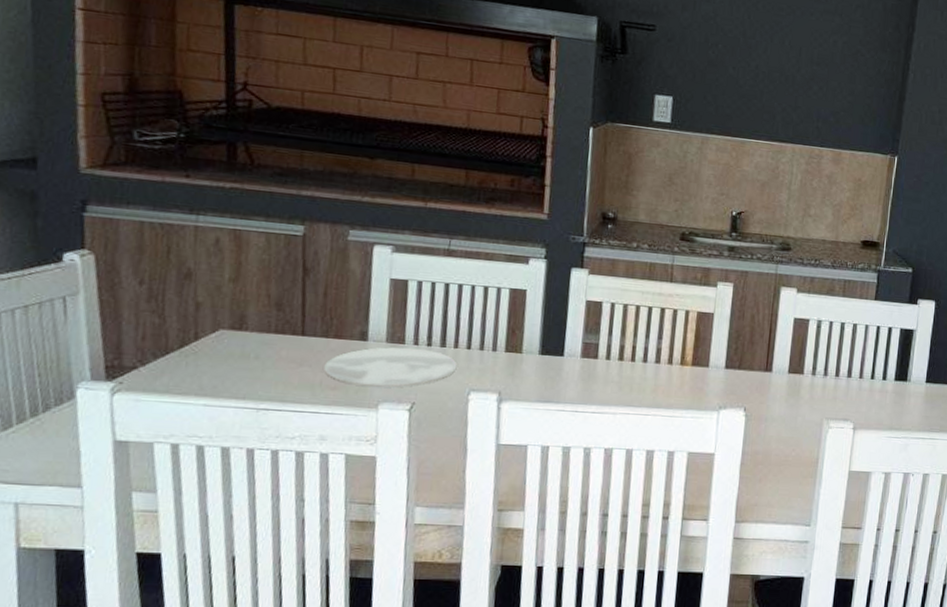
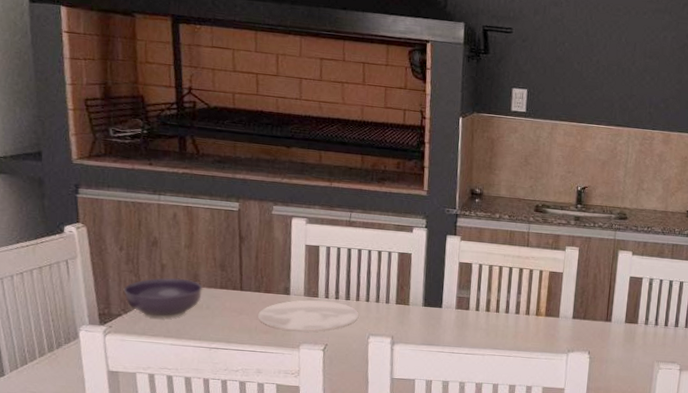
bowl: none [141,319,251,372] -> present [123,278,202,318]

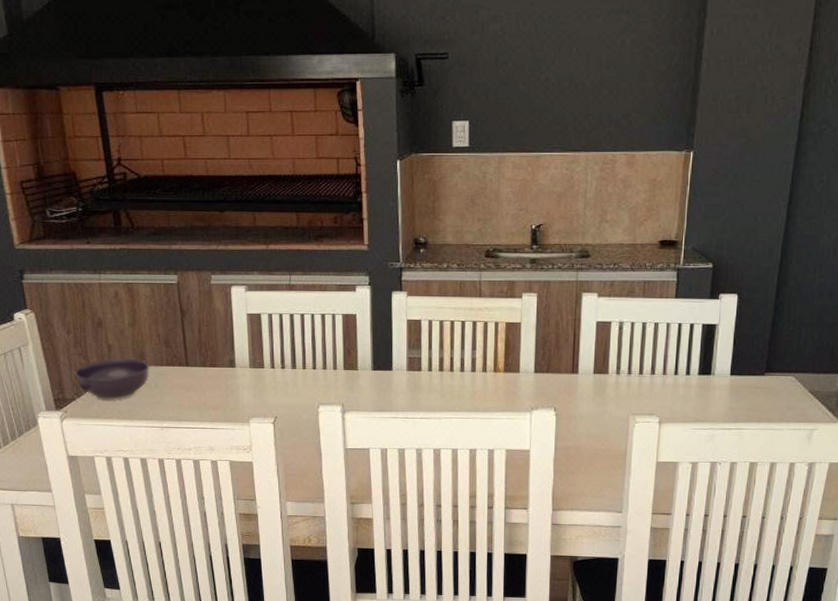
plate: present [258,299,359,332] -> none [206,371,307,405]

